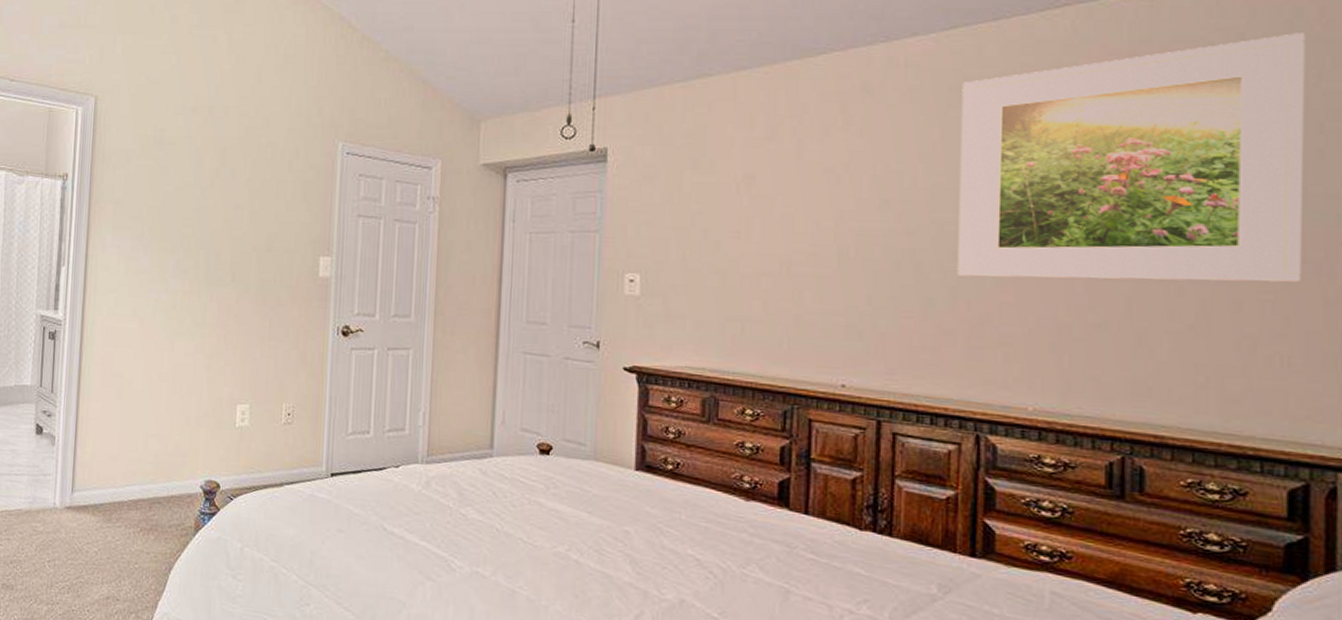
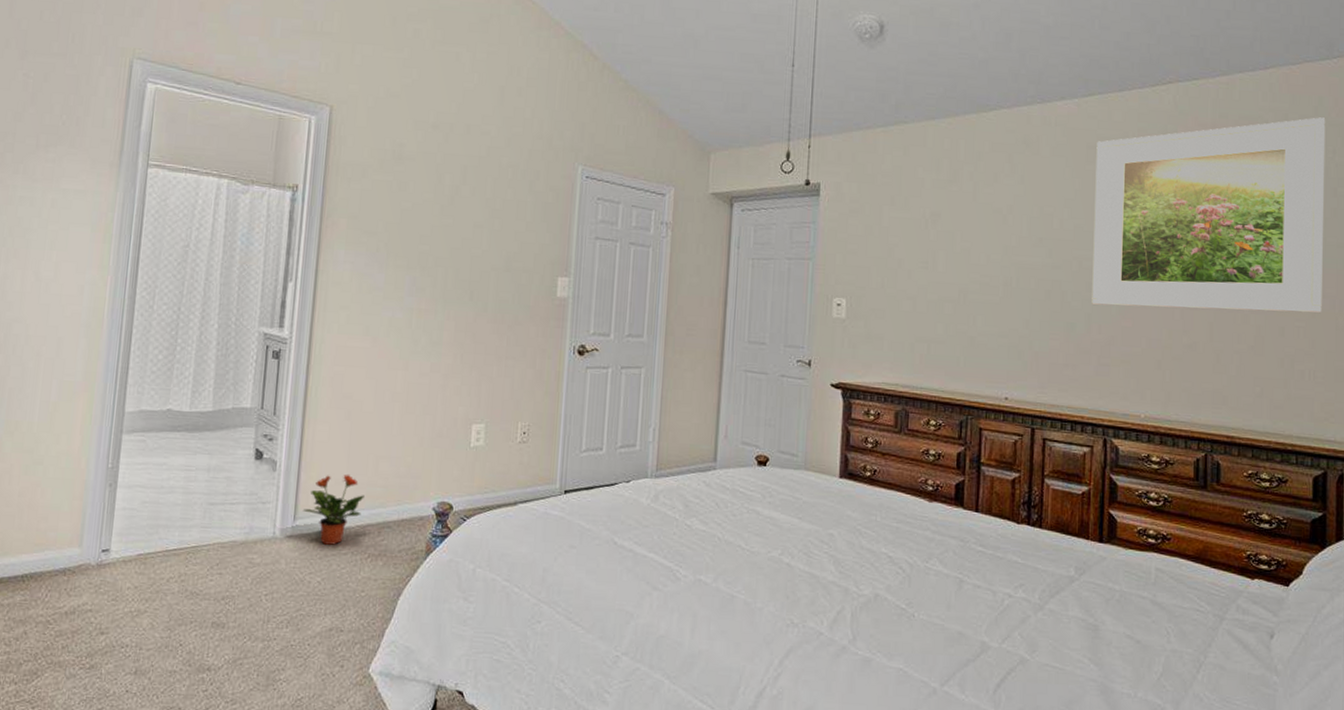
potted plant: none [79,450,136,518] -> present [302,474,364,545]

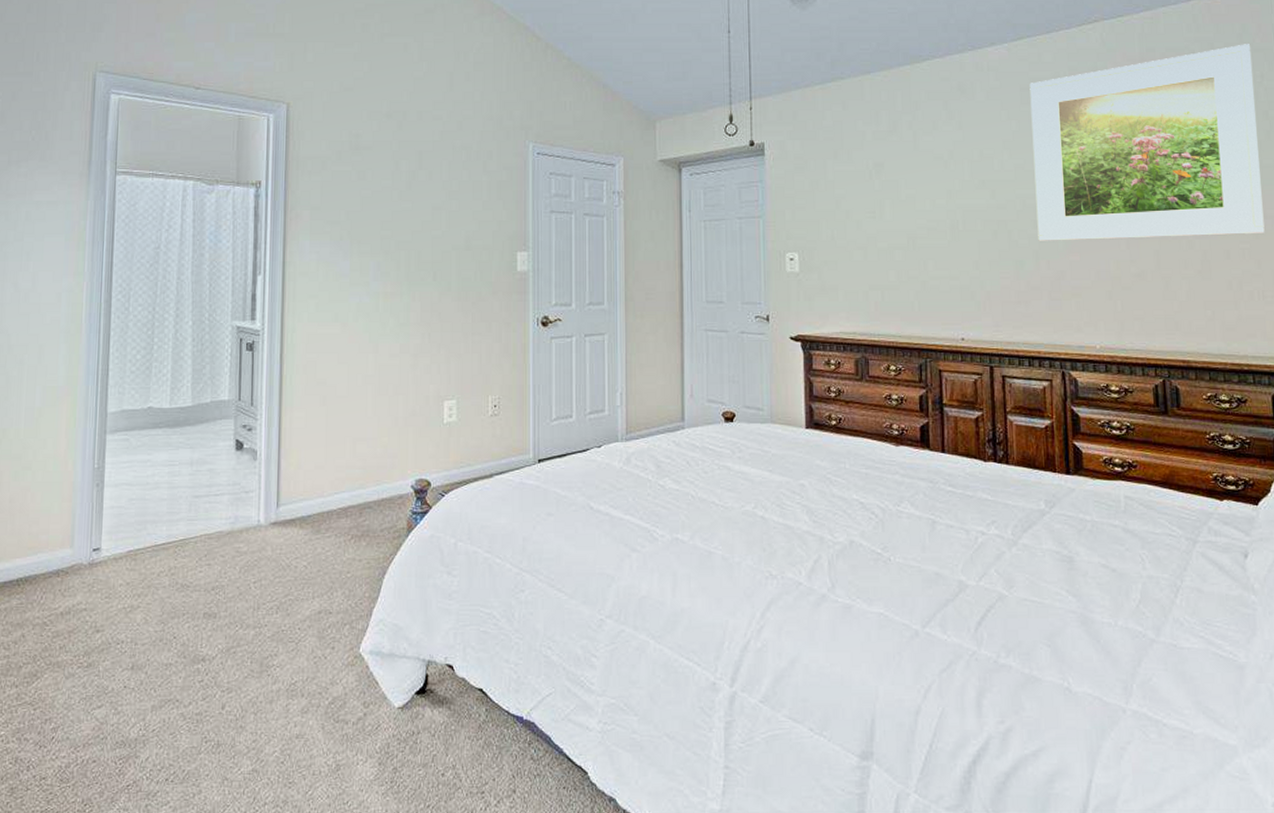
potted plant: present [302,474,364,545] -> none [285,458,344,529]

